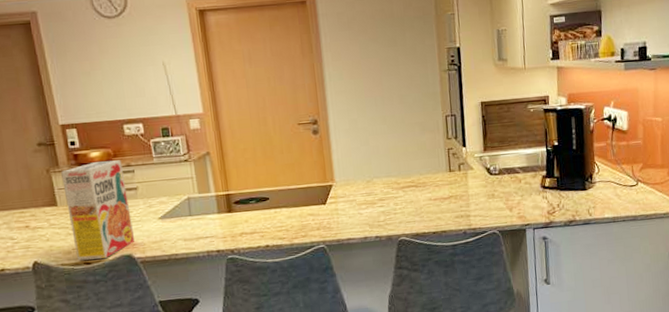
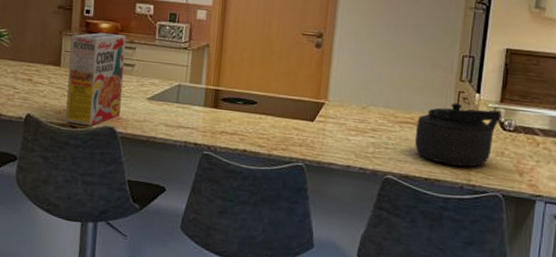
kettle: none [417,158,488,216] -> present [415,103,503,167]

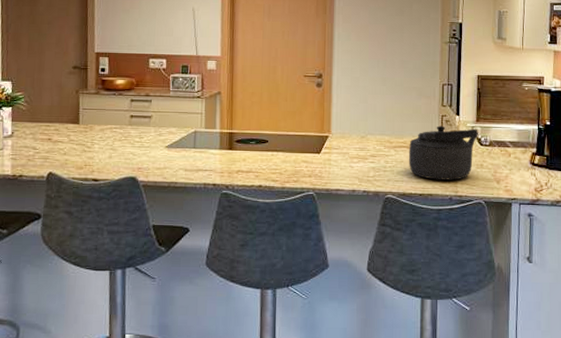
cereal box: present [65,32,127,126] -> none [87,89,142,178]

